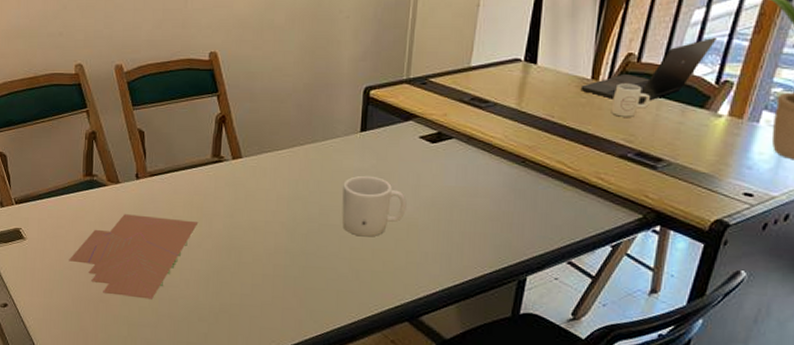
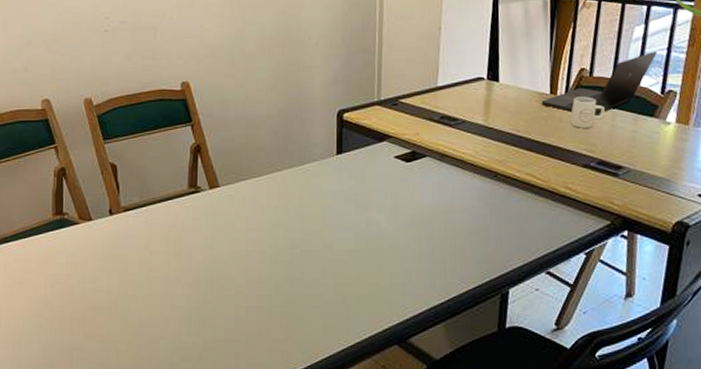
papers: present [69,214,199,300] -> none [39,252,177,342]
mug: present [342,175,407,237] -> none [323,198,387,260]

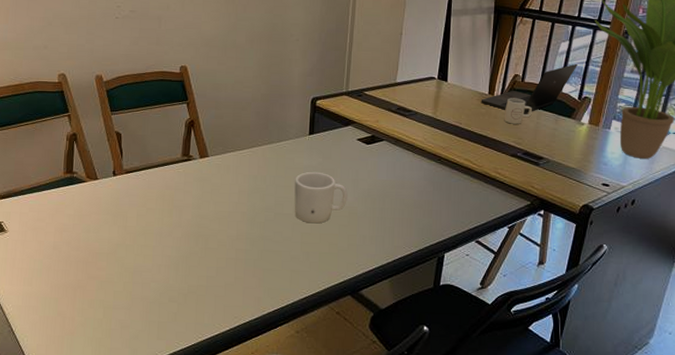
mug: none [323,198,387,260] -> present [294,171,348,224]

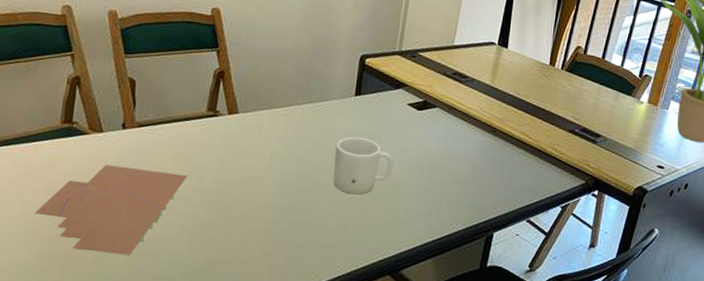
papers: none [48,207,170,284] -> present [34,165,188,256]
laptop: present [481,63,577,114] -> none [541,39,640,89]
mug: present [504,98,532,124] -> none [563,70,593,99]

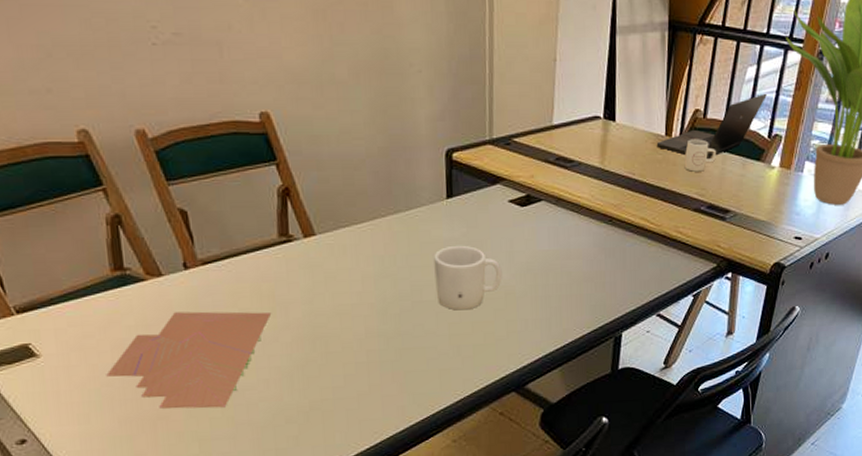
laptop: none [541,39,640,89] -> present [656,93,767,159]
mug: none [563,70,593,99] -> present [684,139,716,172]

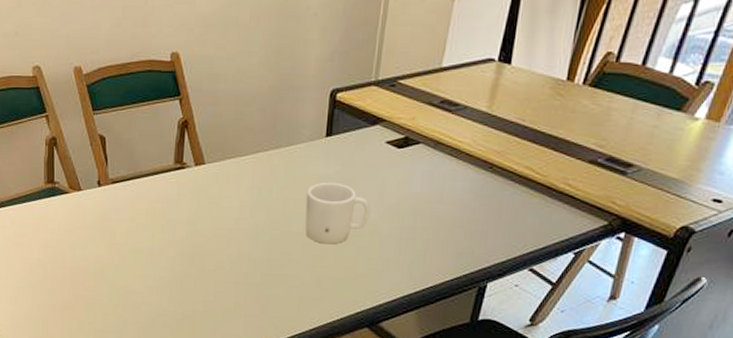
papers: present [106,311,272,409] -> none [33,222,162,306]
laptop: present [656,93,767,159] -> none [554,34,702,107]
mug: present [684,139,716,172] -> none [584,84,626,120]

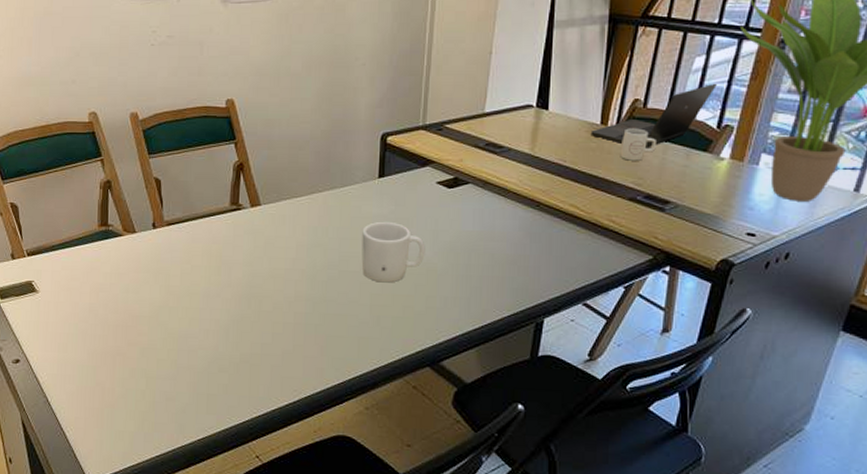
laptop: none [554,34,702,107] -> present [590,83,717,148]
mug: none [584,84,626,120] -> present [620,128,656,161]

